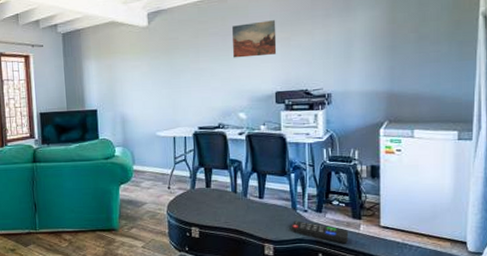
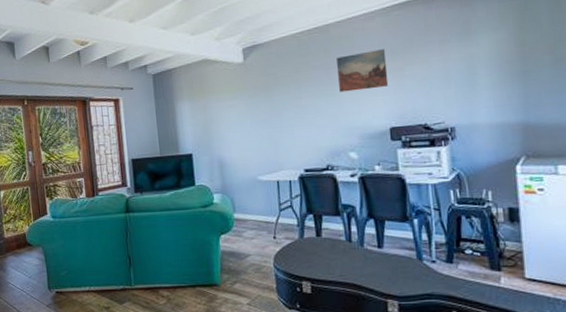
remote control: present [291,221,349,244] -> none [417,273,488,300]

